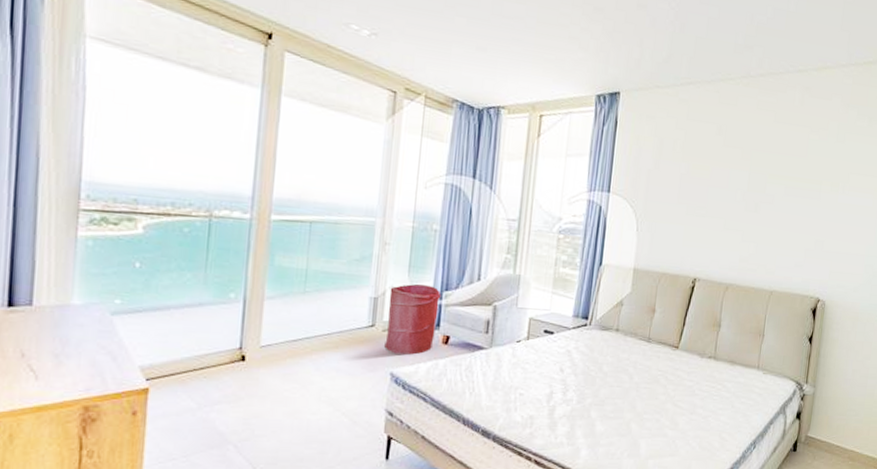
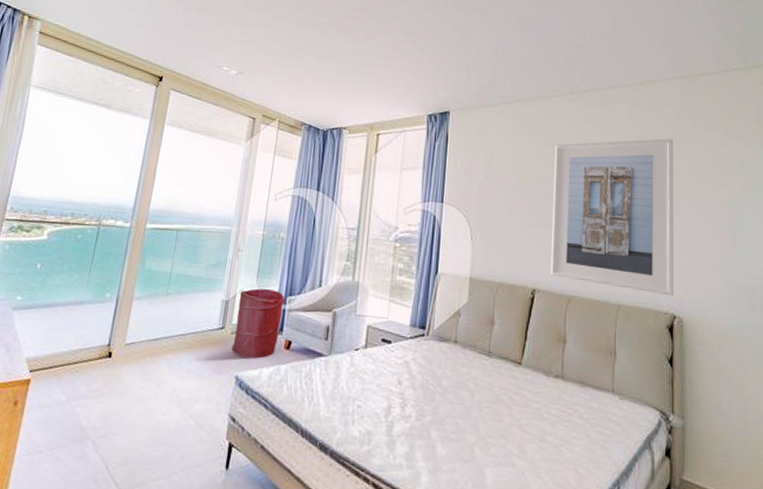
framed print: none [711,128,840,282] -> present [550,138,674,296]

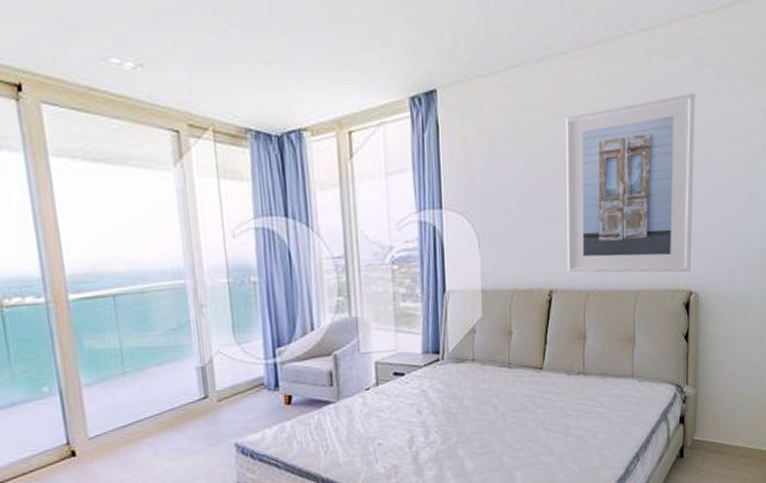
laundry hamper: present [231,288,286,359] -> none [216,344,276,424]

